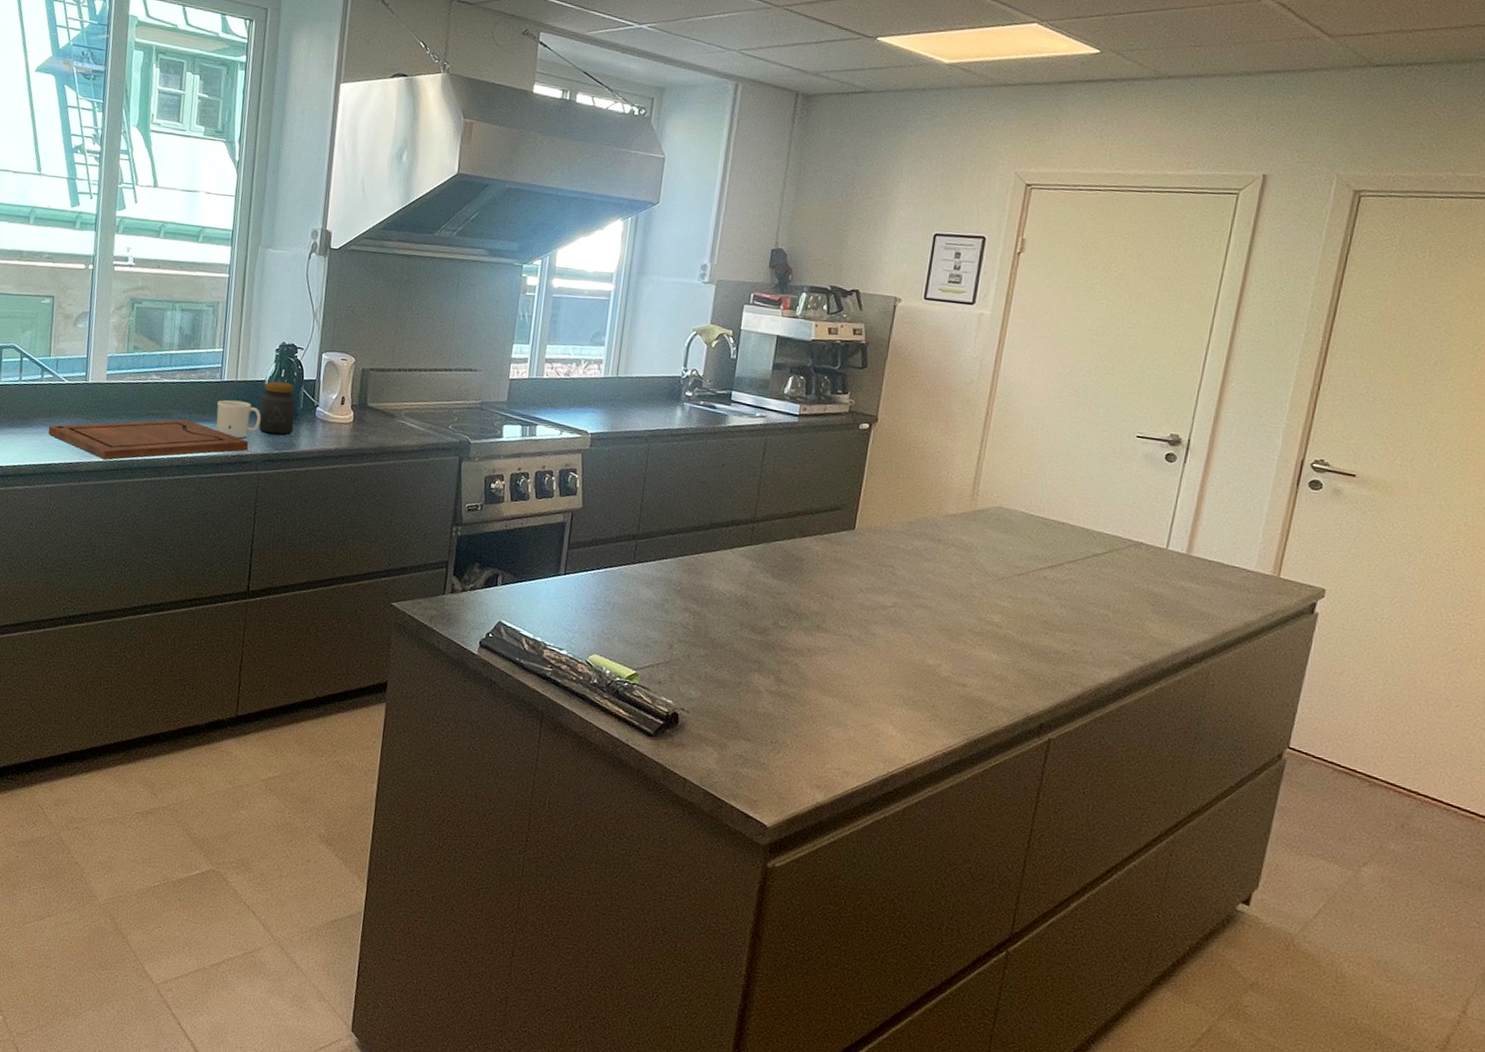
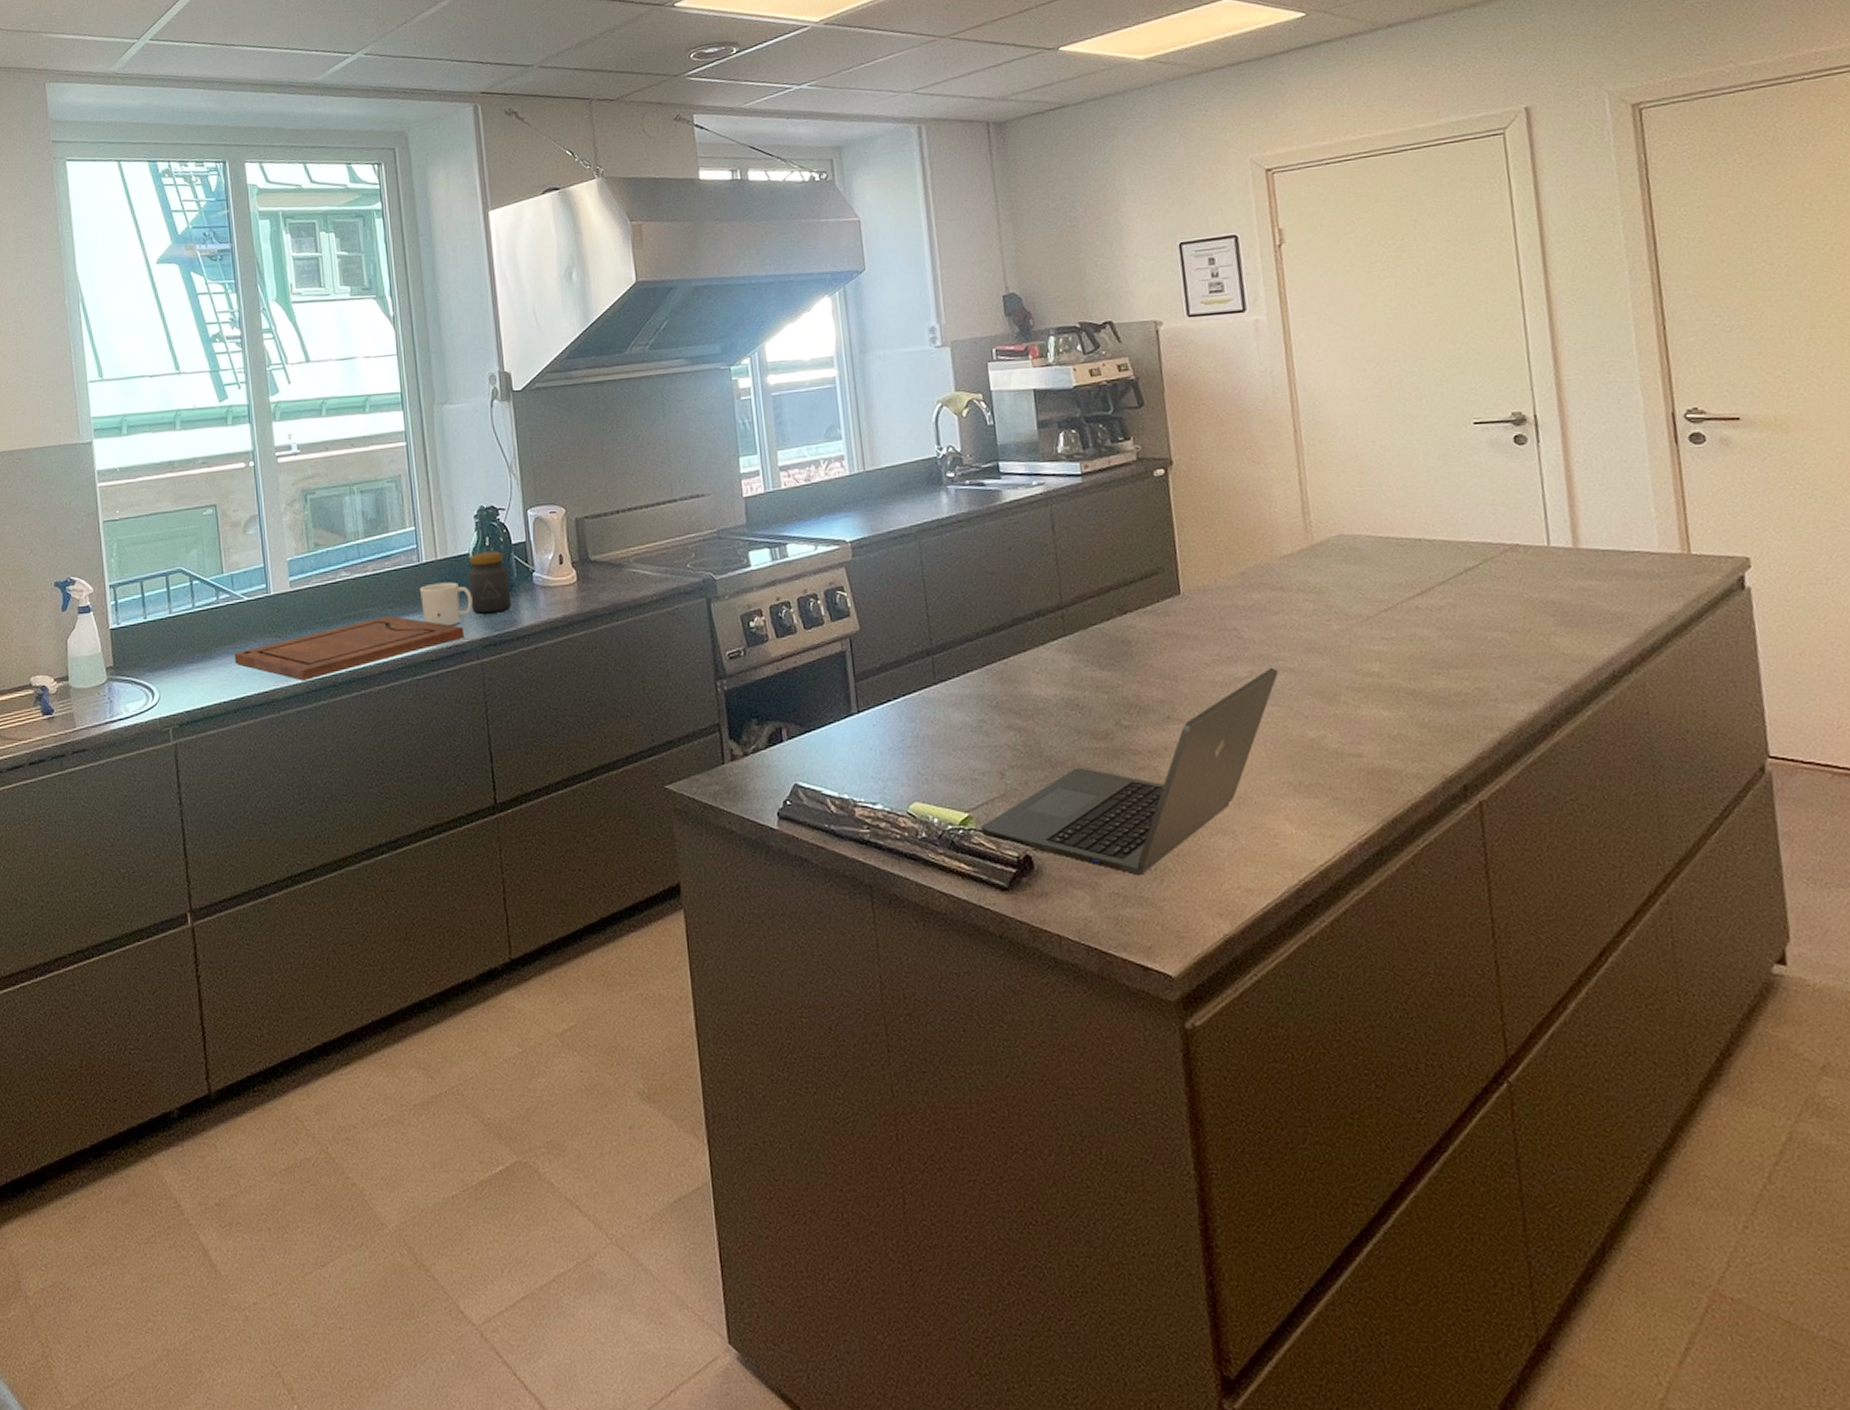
laptop: none [642,602,917,745] -> present [980,667,1278,875]

